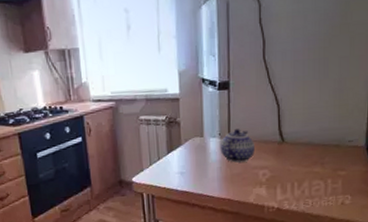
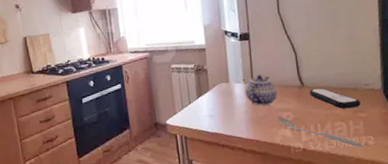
spoon: none [253,173,340,207] -> present [277,116,364,147]
remote control: none [289,144,342,167] -> present [309,88,361,109]

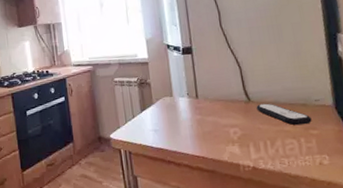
teapot: present [244,75,277,106] -> none [189,89,223,121]
spoon: present [277,116,364,147] -> none [224,132,319,167]

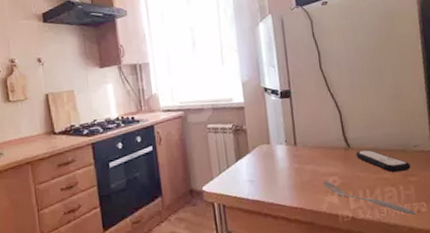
spoon: none [224,132,319,167] -> present [323,181,417,215]

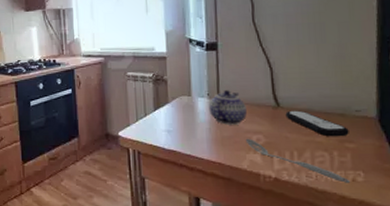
teapot: none [287,135,322,170] -> present [208,90,247,125]

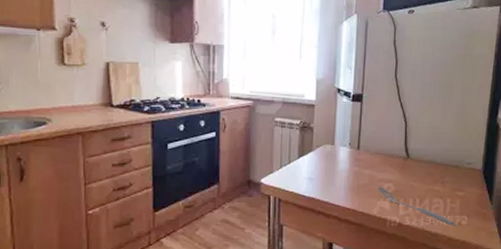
teapot: present [208,90,247,125] -> none [349,141,382,174]
remote control: present [285,110,349,137] -> none [413,161,461,186]

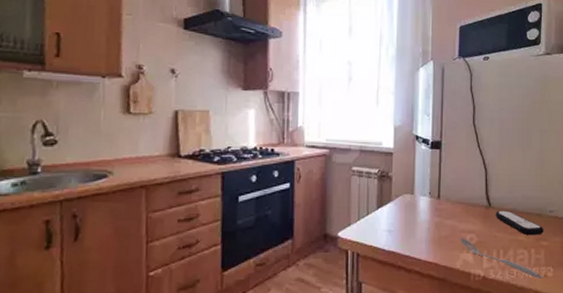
remote control: none [413,161,461,186] -> present [495,210,544,236]

